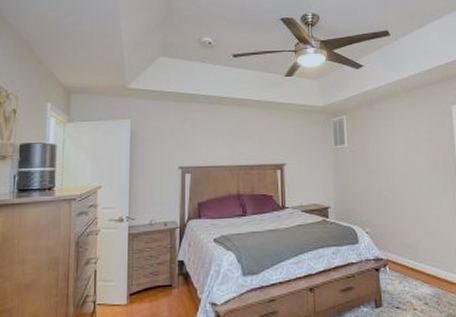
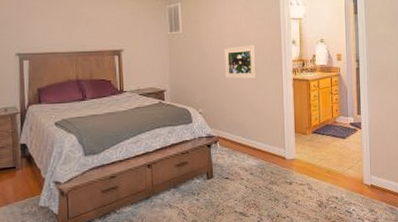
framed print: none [392,159,430,197] -> present [224,45,258,79]

